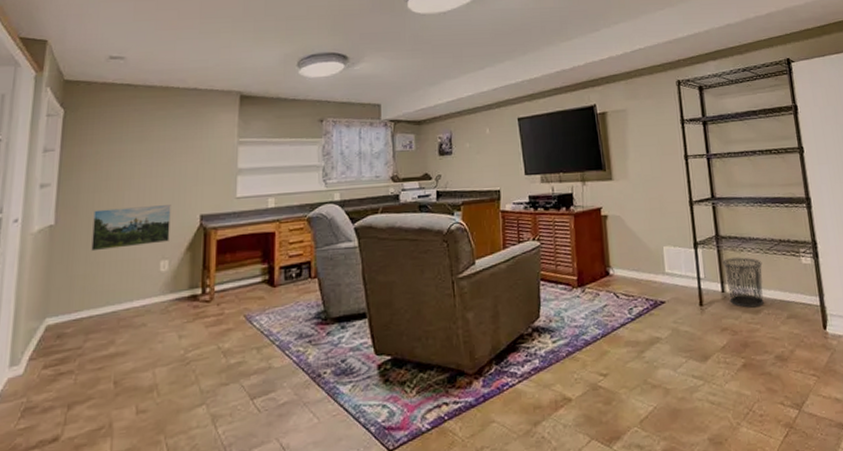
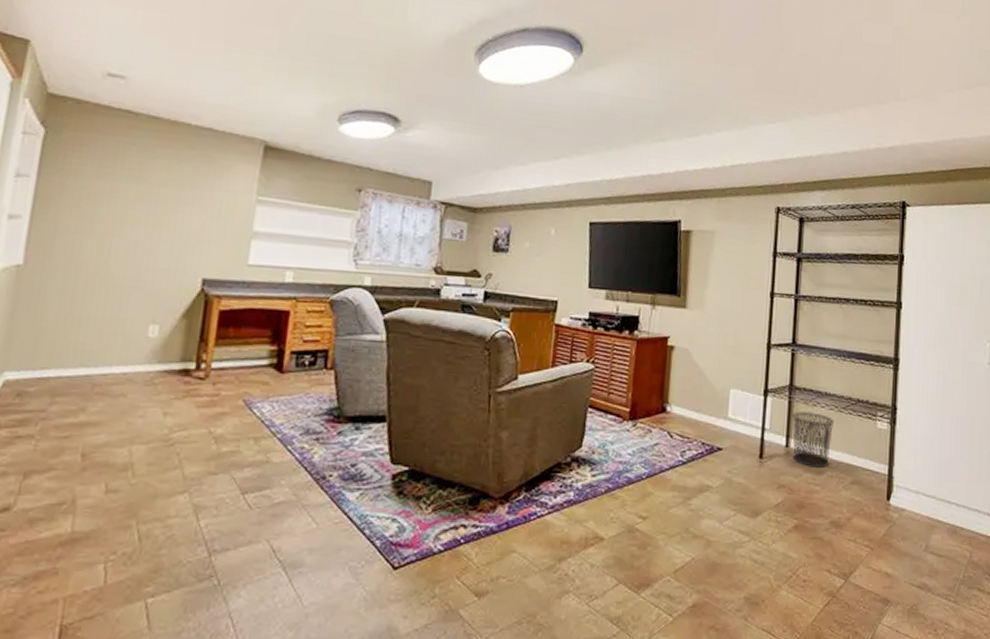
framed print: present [91,205,171,252] -> none [66,254,168,305]

